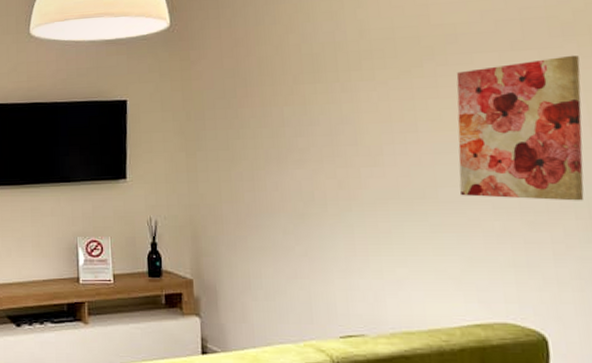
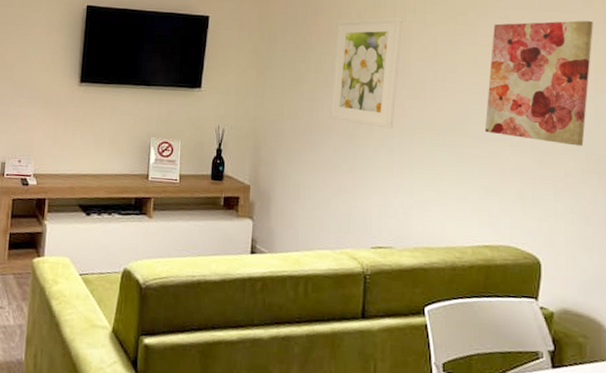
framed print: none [271,77,350,203] -> present [328,17,402,129]

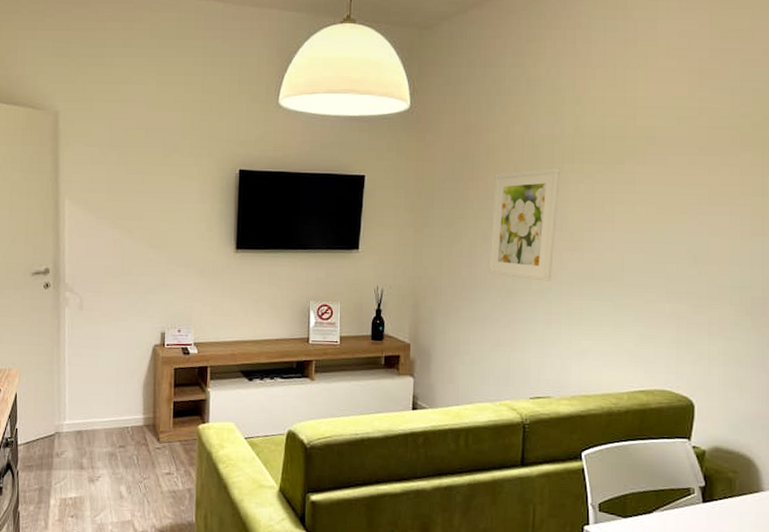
wall art: present [485,20,593,147] -> none [642,163,751,290]

